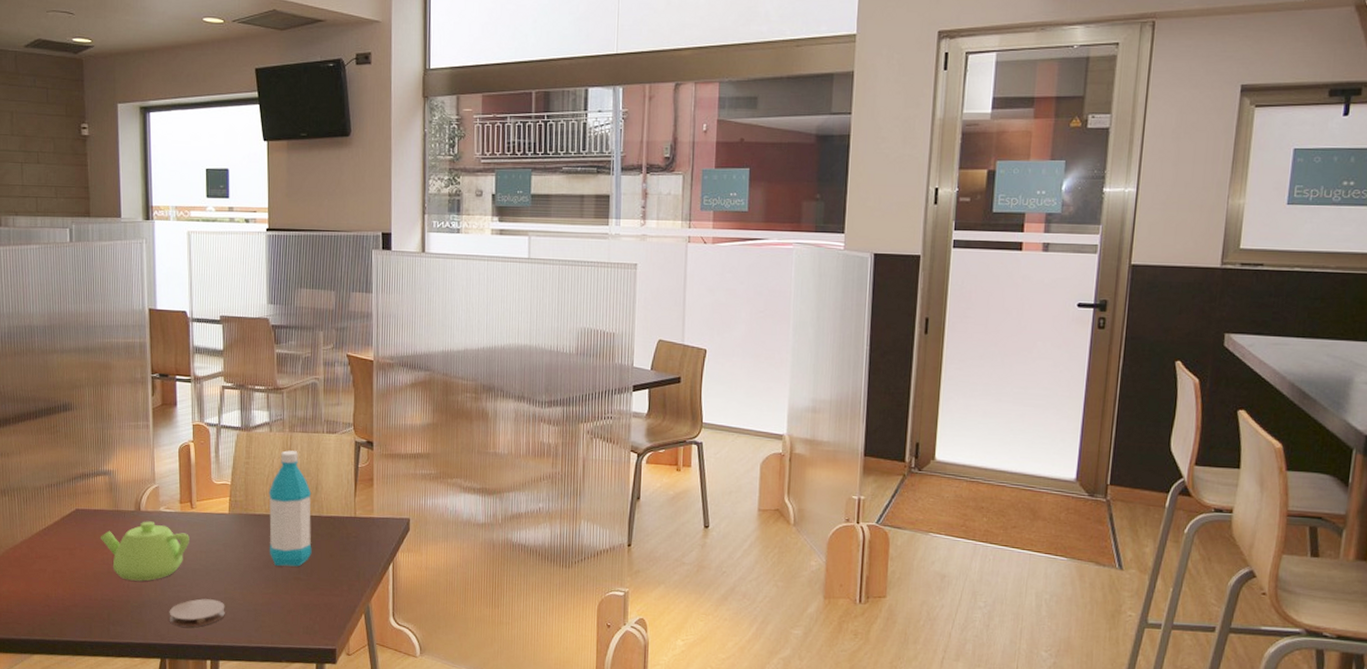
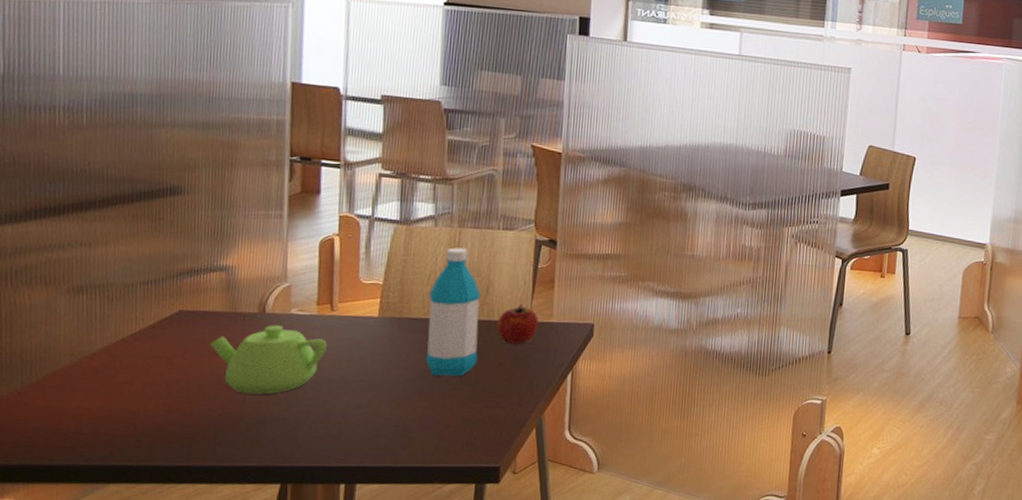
coaster: present [169,598,225,627] -> none [294,413,367,447]
fruit: none [326,500,362,537] -> present [496,304,540,344]

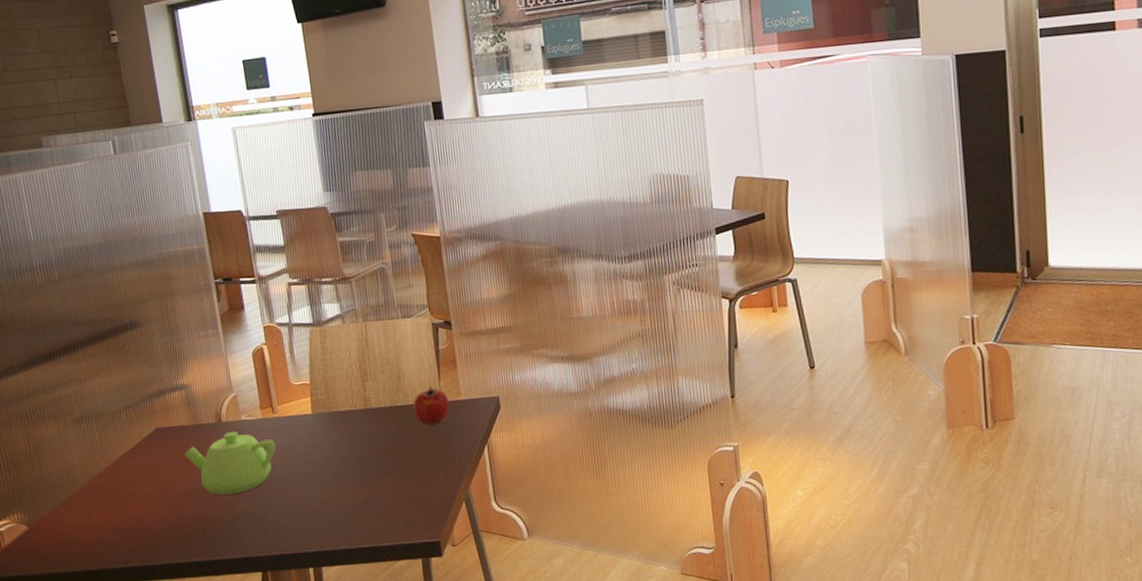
water bottle: present [425,247,481,377] -> none [350,341,403,463]

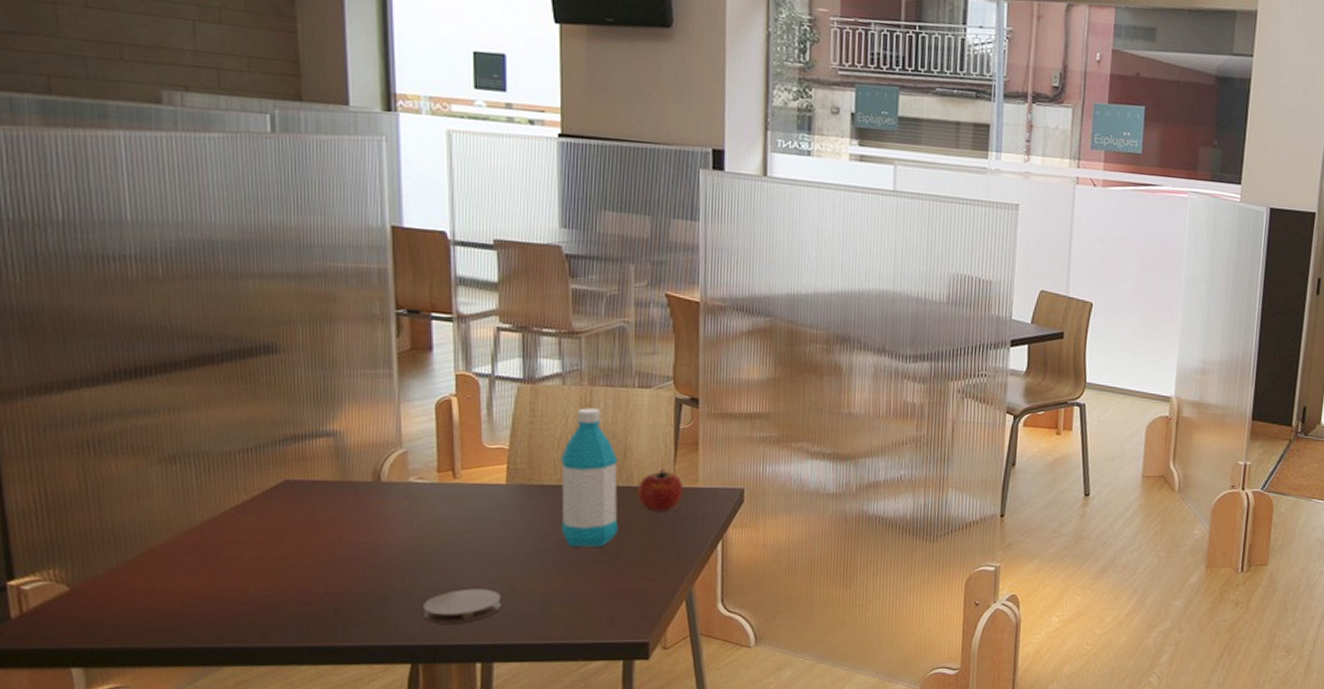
teapot: present [184,431,276,495] -> none [321,494,451,570]
coaster: none [264,504,322,537] -> present [423,588,501,624]
water bottle: none [350,341,403,463] -> present [560,408,618,548]

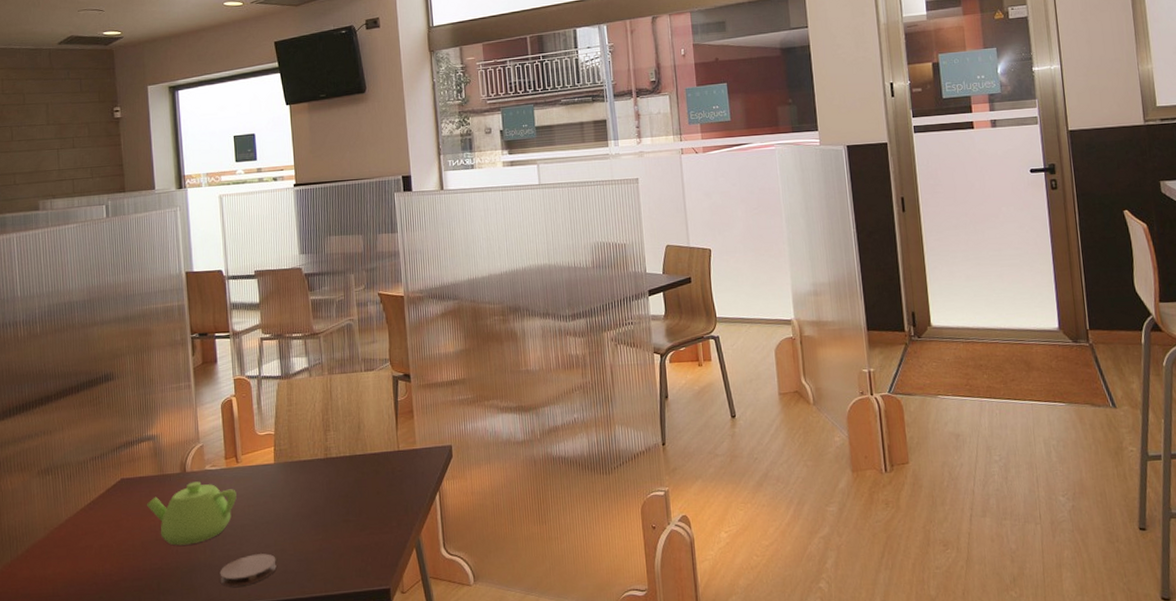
teapot: none [321,494,451,570] -> present [146,481,237,546]
water bottle: present [560,408,618,548] -> none [312,392,359,511]
fruit: present [637,468,684,511] -> none [370,435,406,473]

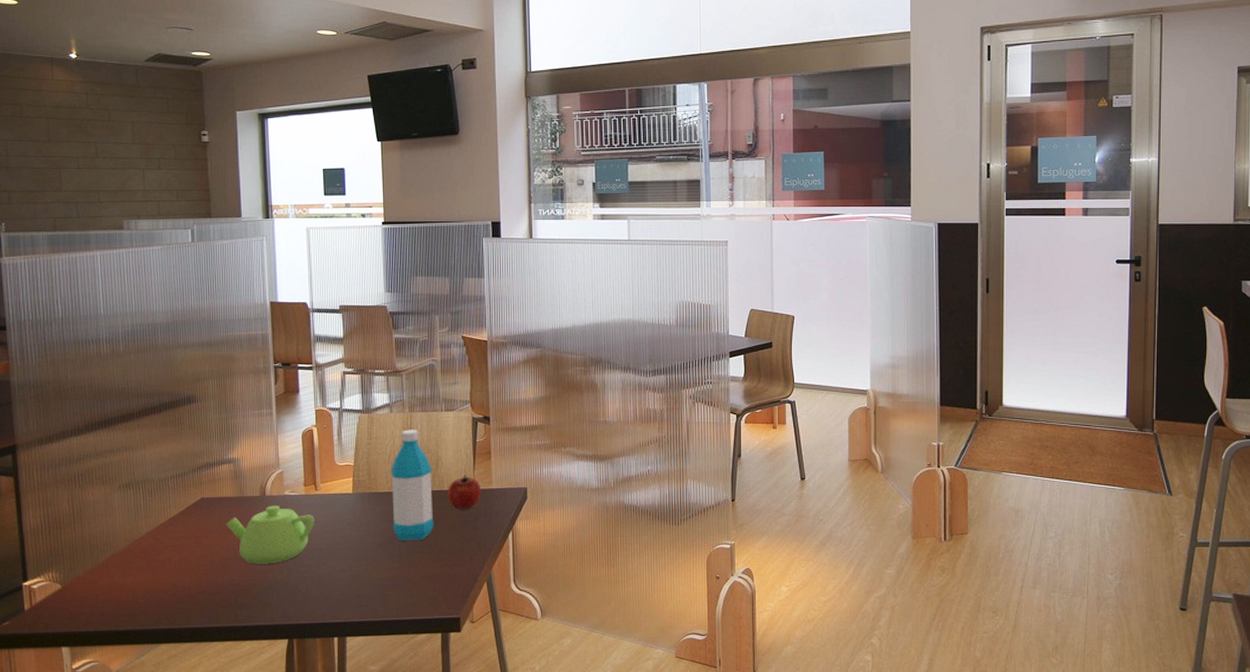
coaster: present [220,553,277,587] -> none [295,577,351,606]
water bottle: none [312,392,359,511] -> present [390,430,434,542]
fruit: none [370,435,406,473] -> present [447,474,482,509]

